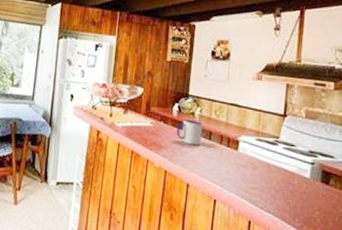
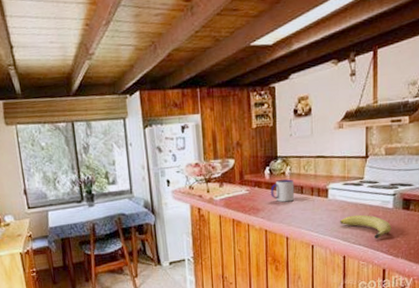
fruit: none [248,175,307,211] -> present [340,214,392,240]

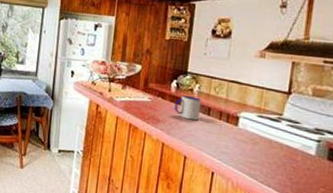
fruit: present [340,214,392,240] -> none [248,151,312,186]

